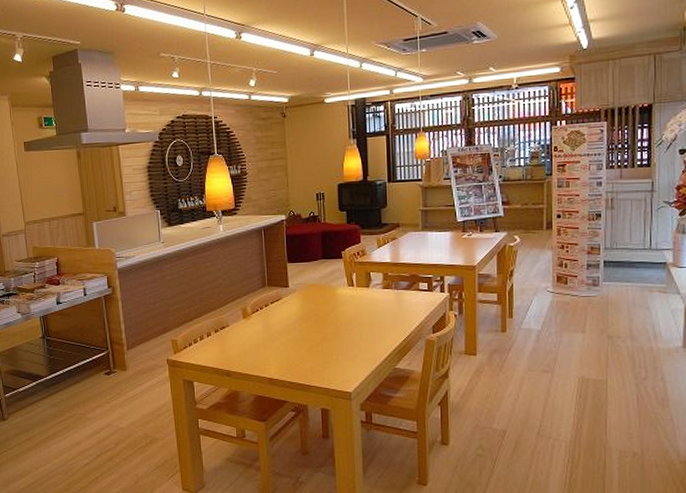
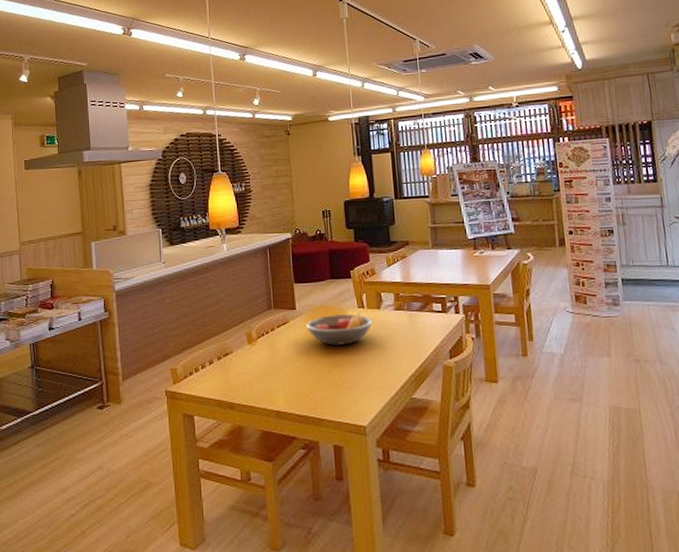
fruit bowl: none [297,290,361,320] -> present [305,312,373,345]

